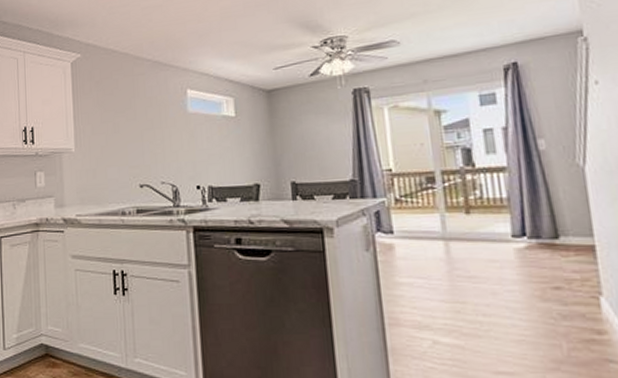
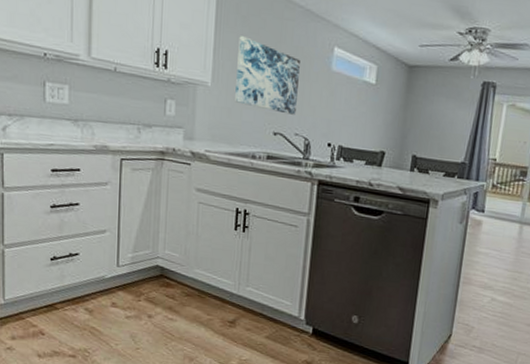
wall art: none [95,99,159,164] -> present [235,36,300,115]

